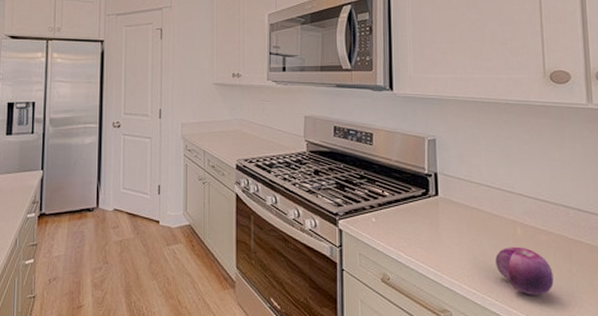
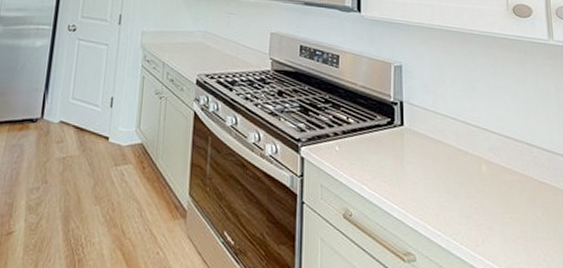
fruit: present [495,246,554,295] -> none [461,185,519,240]

